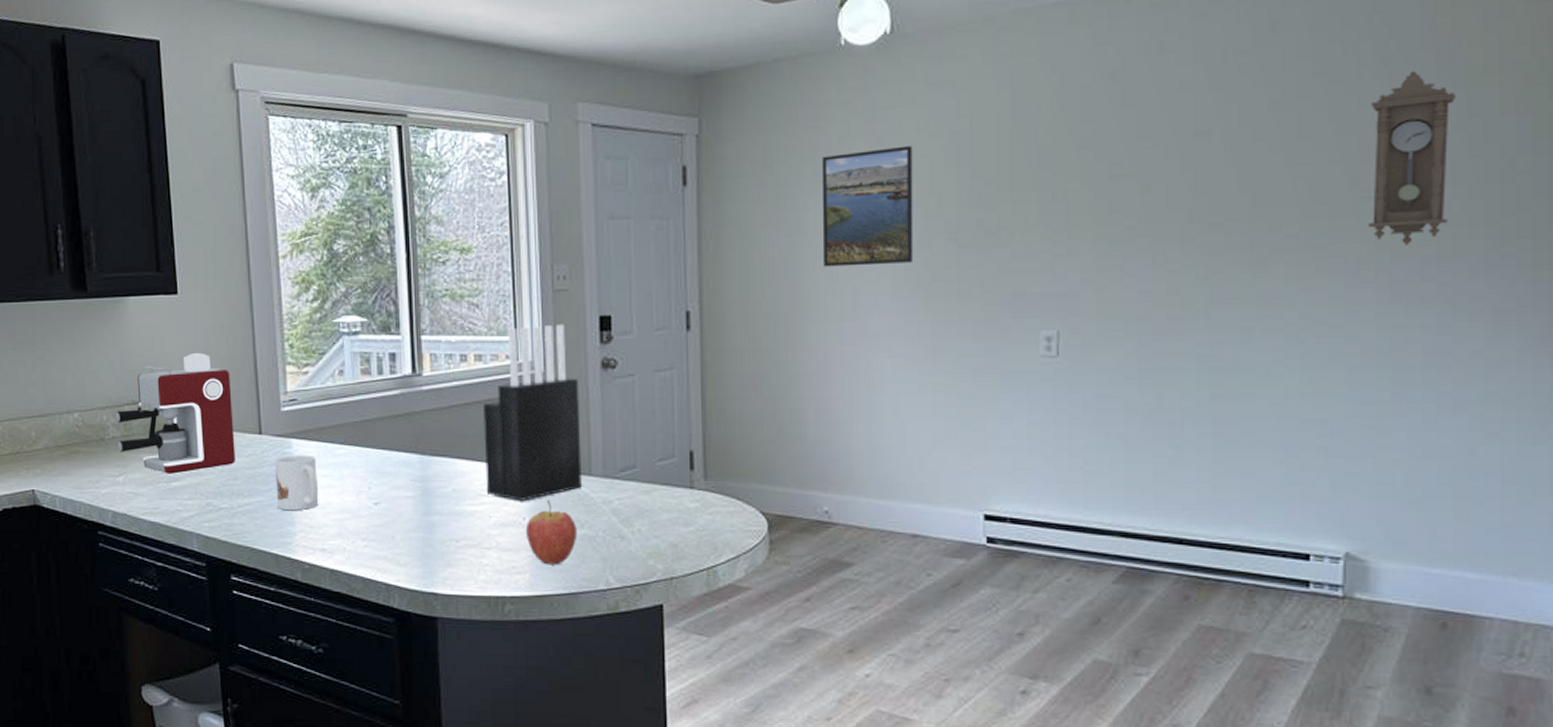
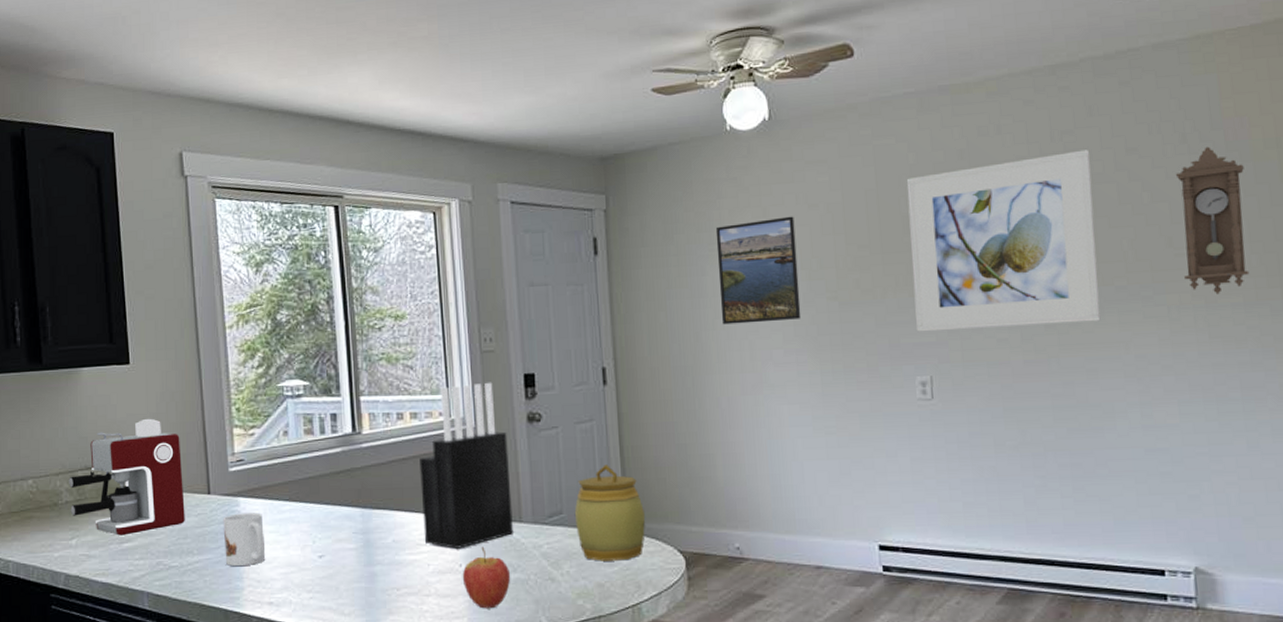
jar: none [648,417,725,520] -> present [574,464,645,561]
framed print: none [1045,73,1269,281] -> present [906,149,1101,332]

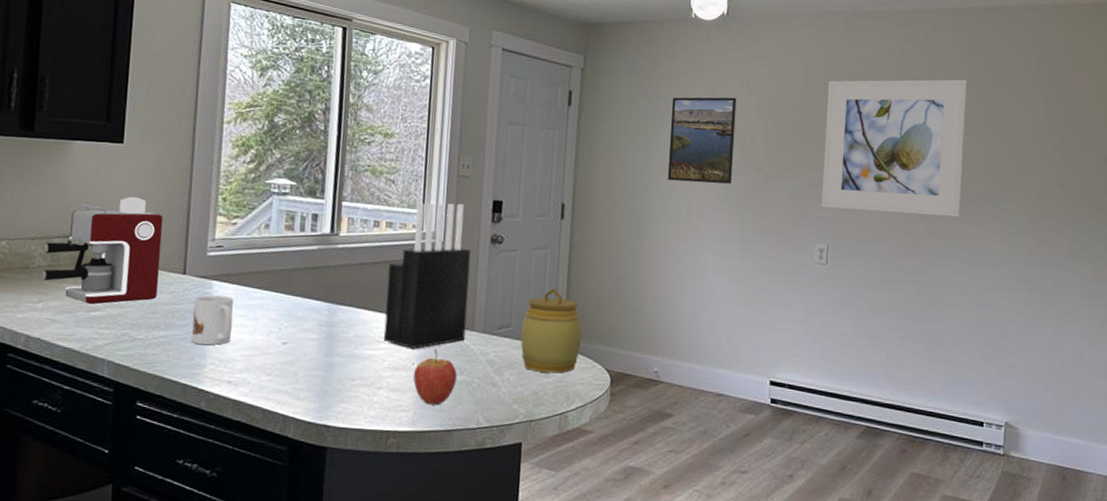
pendulum clock: present [1175,146,1250,295] -> none [1024,91,1075,208]

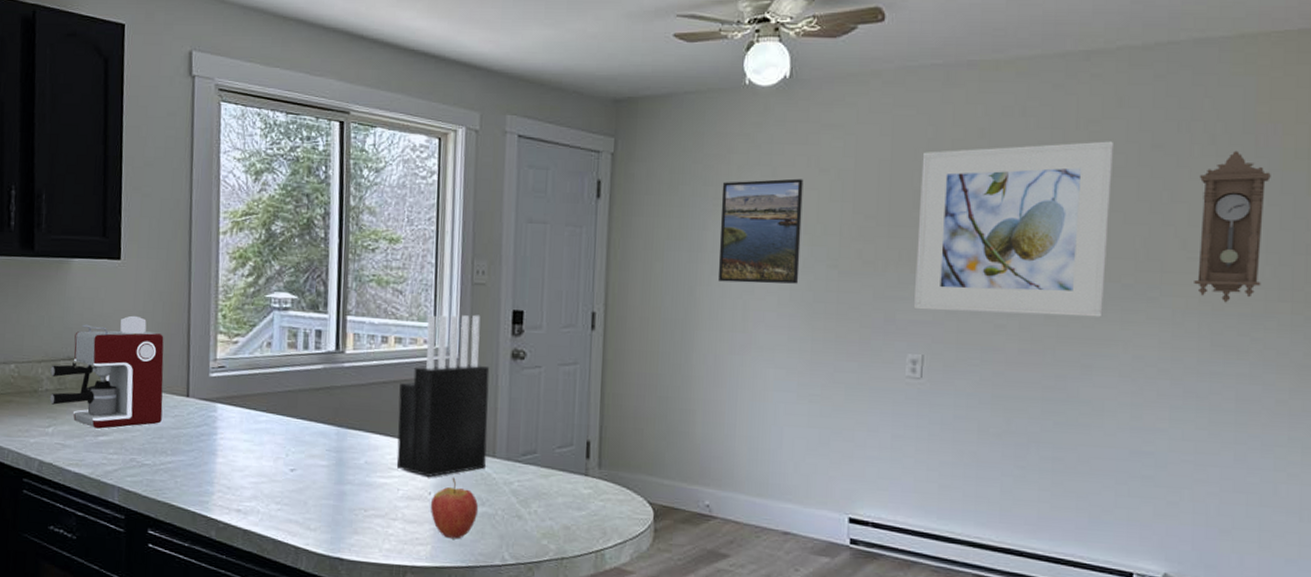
mug: present [191,295,234,345] -> none [198,419,239,472]
jar: present [520,288,581,374] -> none [548,409,618,506]
pendulum clock: none [1024,91,1075,208] -> present [1194,150,1271,303]

